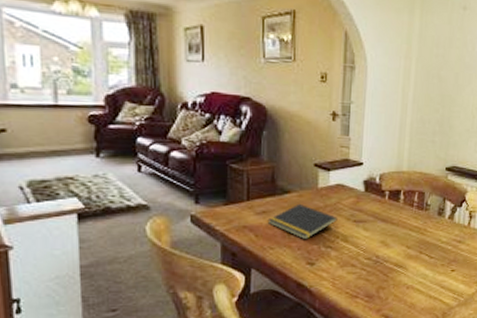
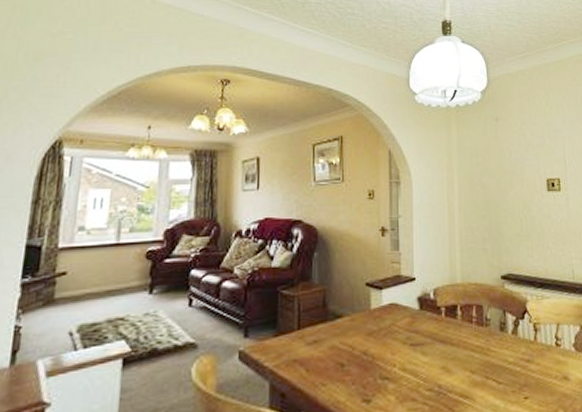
notepad: present [267,203,338,240] -> none [319,328,393,372]

